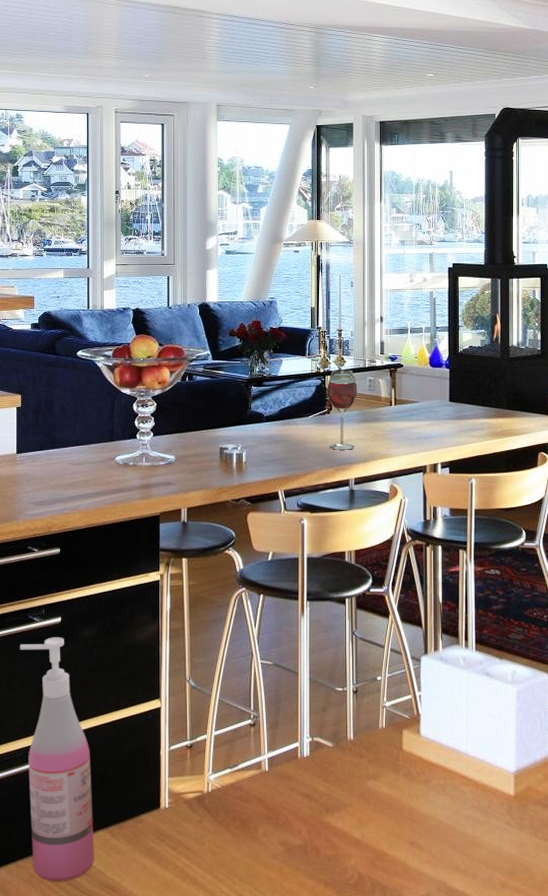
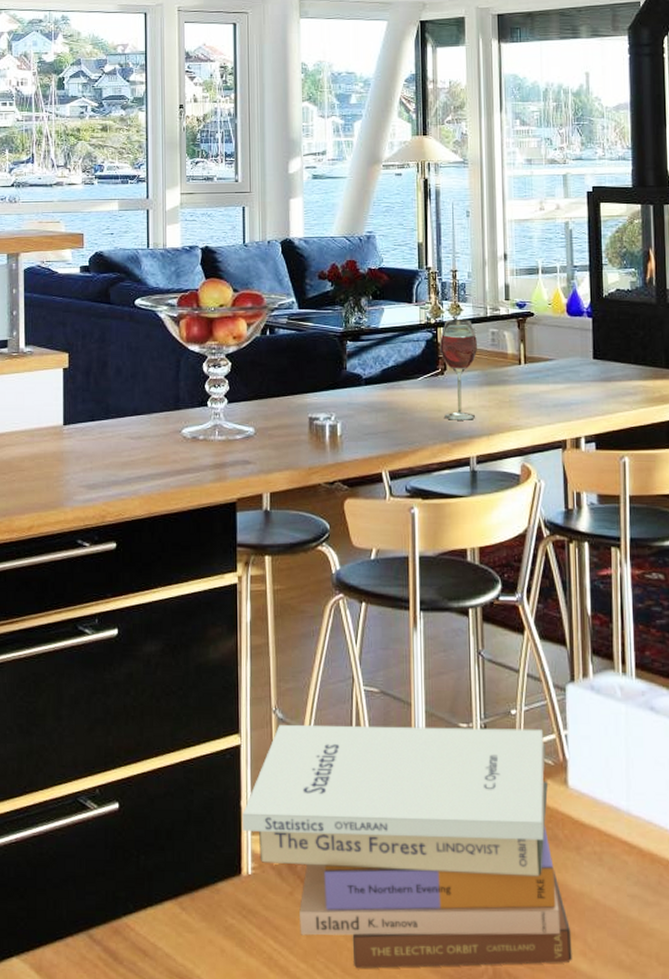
soap dispenser: present [20,637,94,882] -> none [68,654,160,967]
books: none [162,690,420,877] -> present [243,724,572,968]

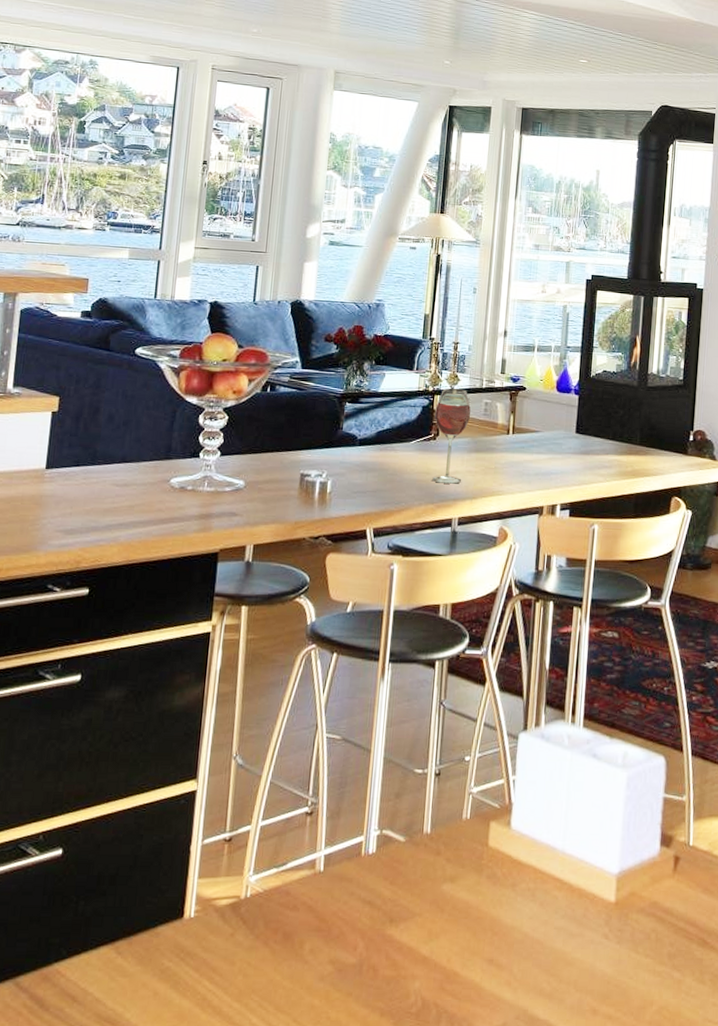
books: present [243,724,572,968] -> none [190,770,499,1005]

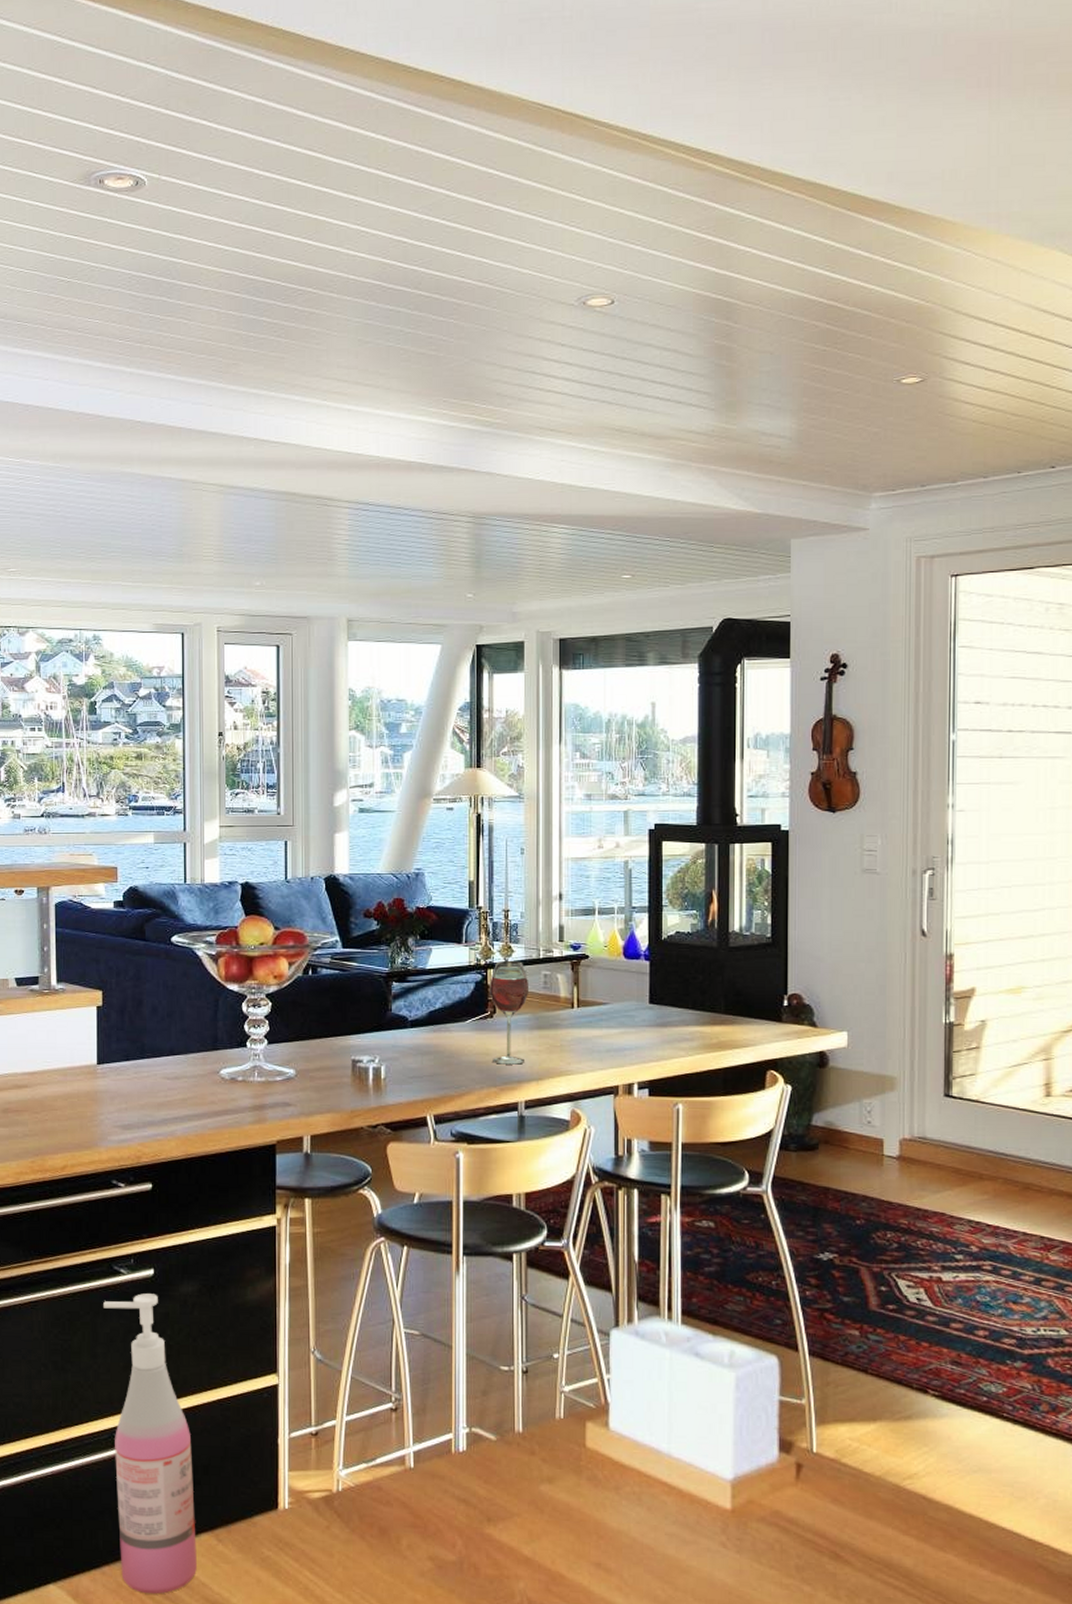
soap dispenser: none [10,699,101,1014] -> present [103,1293,197,1594]

